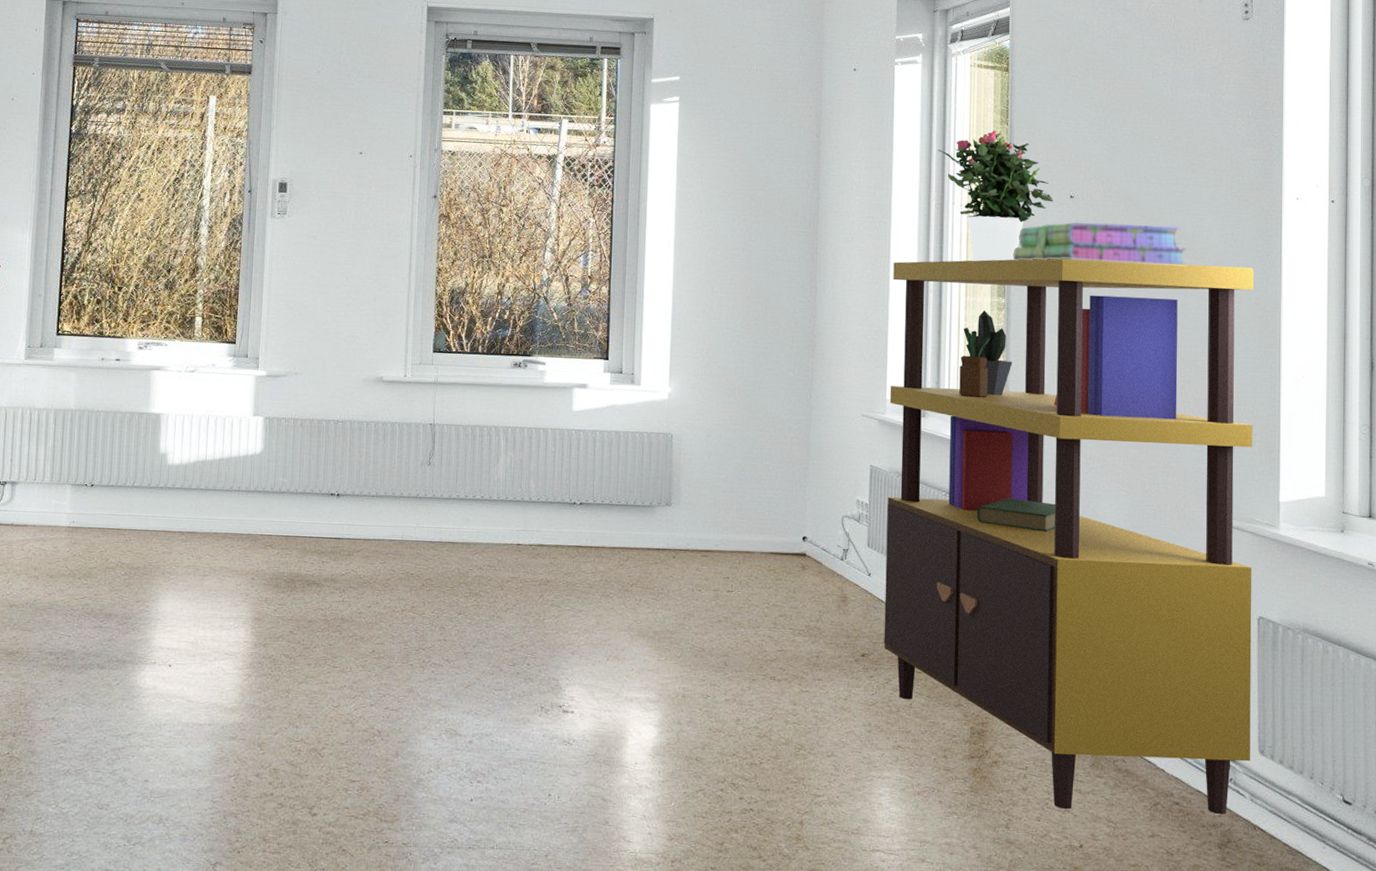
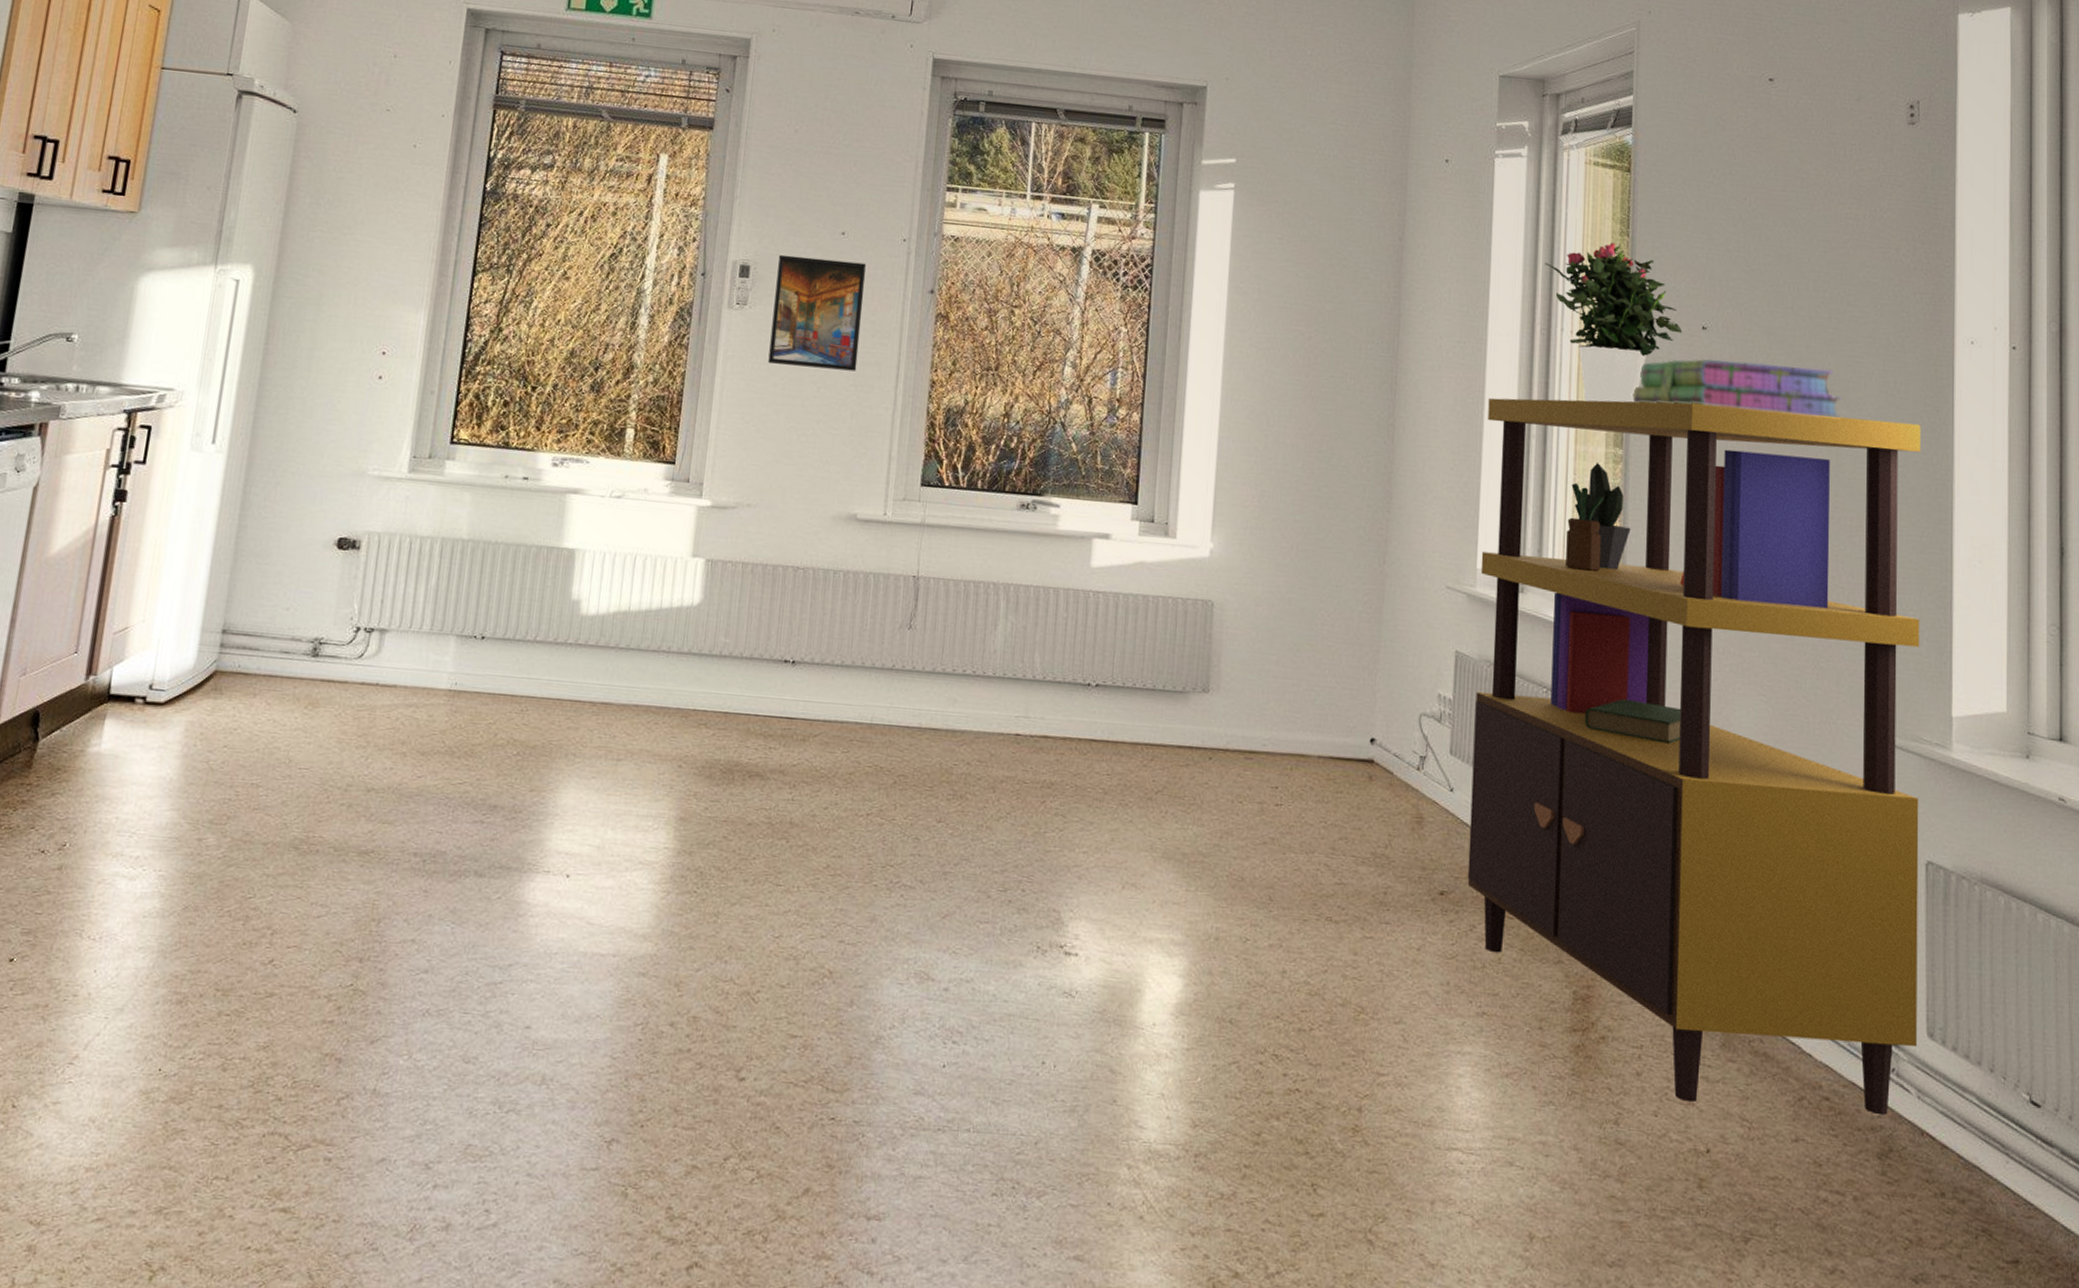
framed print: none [306,172,381,264] -> present [768,254,867,372]

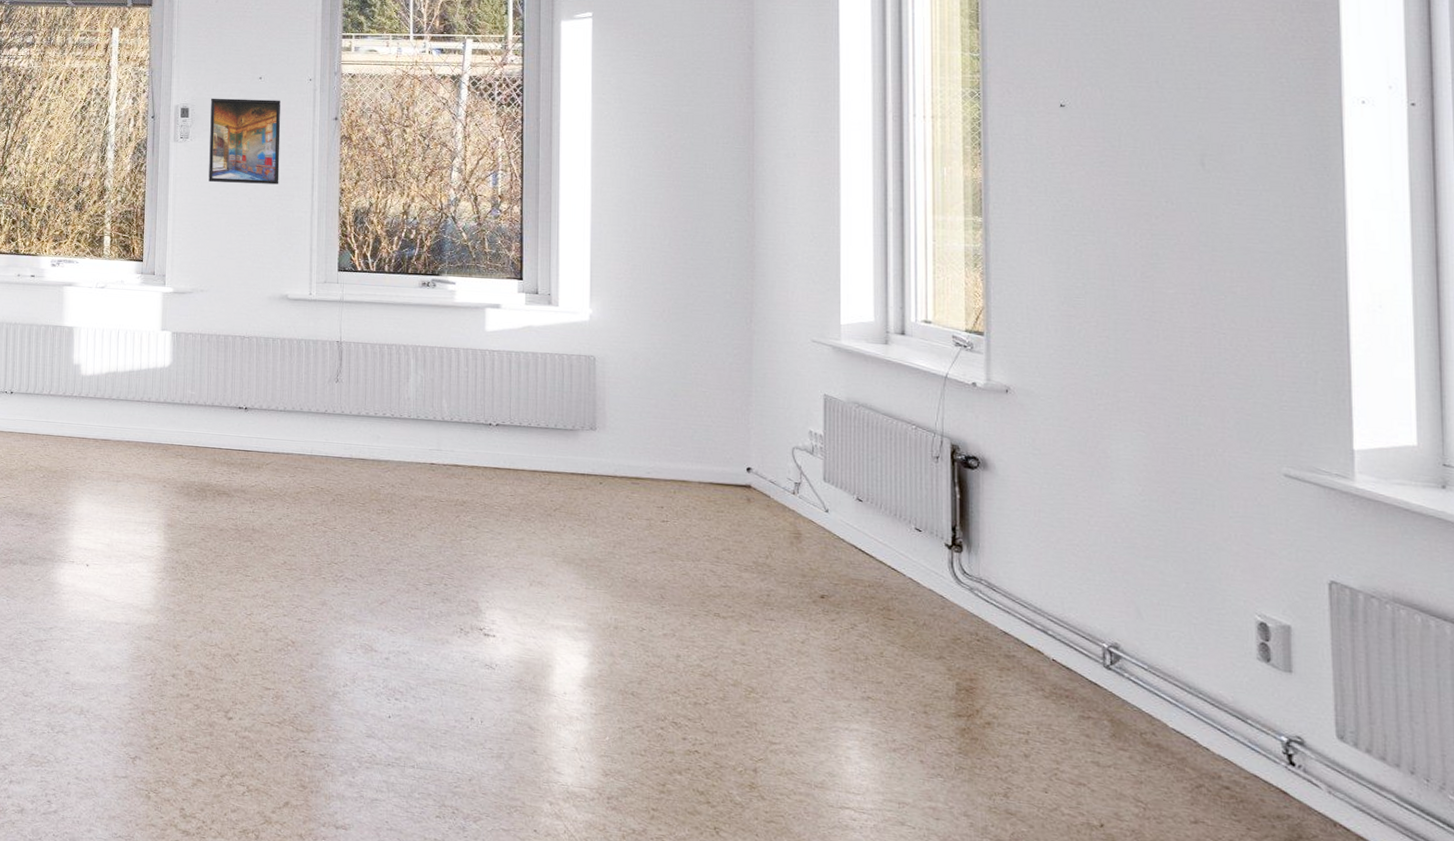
bookcase: present [1467,398,1921,1116] -> none [844,172,1325,806]
potted flower: present [1544,242,1683,403] -> none [893,36,1040,177]
stack of books: present [1633,359,1842,418] -> none [990,133,1216,179]

